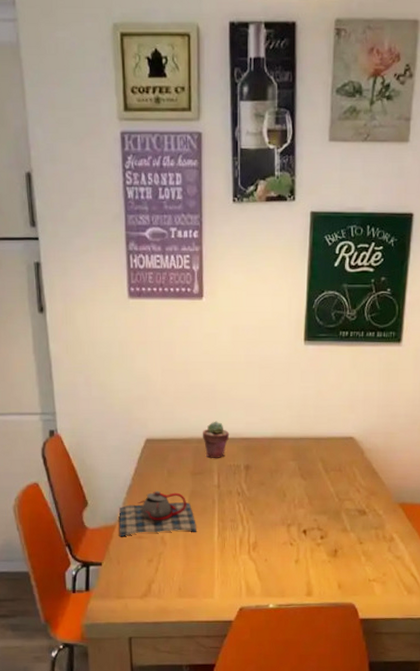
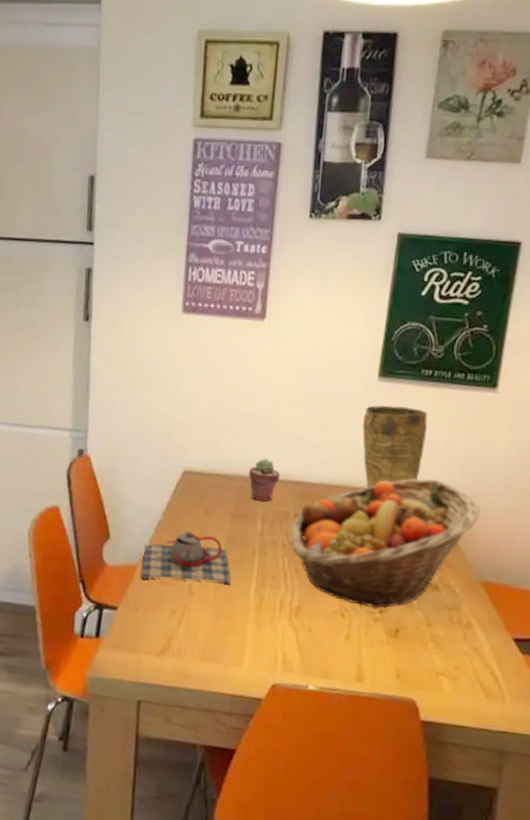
fruit basket: none [242,424,394,537] -> present [289,478,480,610]
vase: none [295,365,347,438] -> present [362,405,428,489]

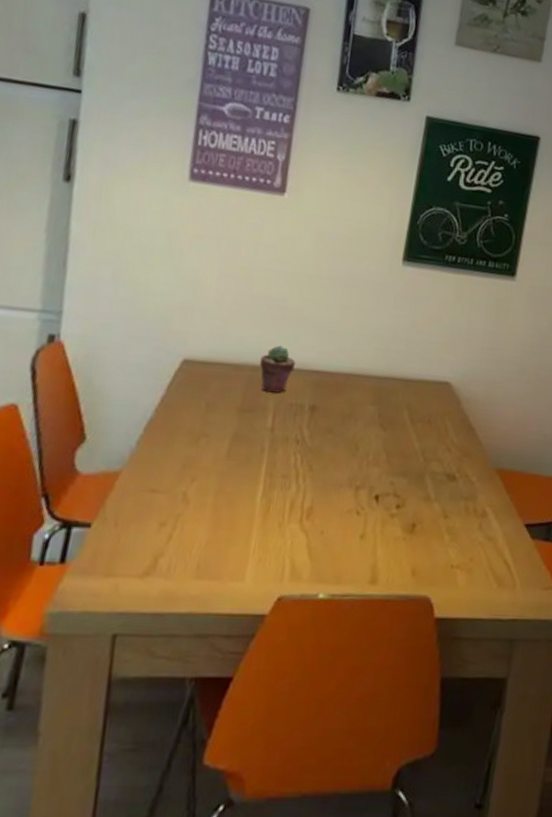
teapot: present [141,530,231,585] -> none [124,428,235,489]
fruit basket: present [289,478,480,610] -> none [303,366,497,506]
vase: present [362,405,428,489] -> none [384,290,451,378]

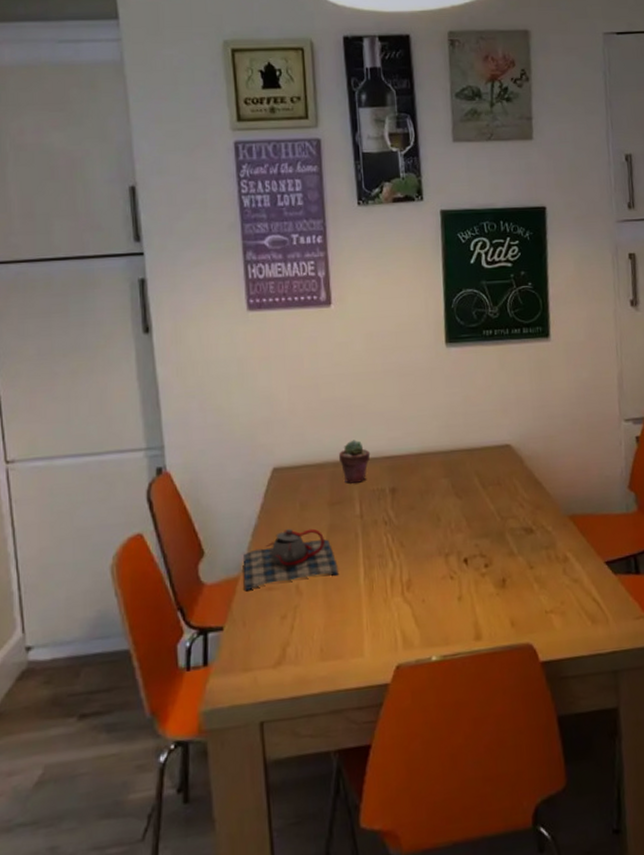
teapot: none [124,428,235,489] -> present [243,528,338,591]

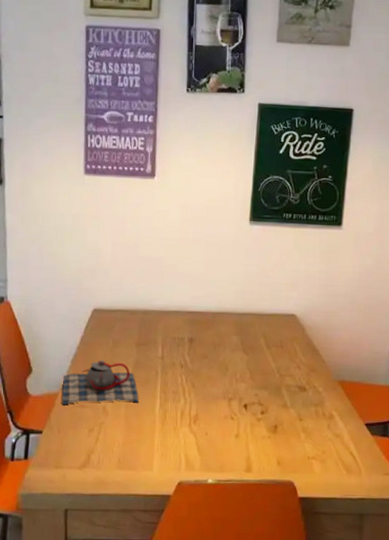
potted succulent: present [338,439,371,484] -> none [148,294,175,330]

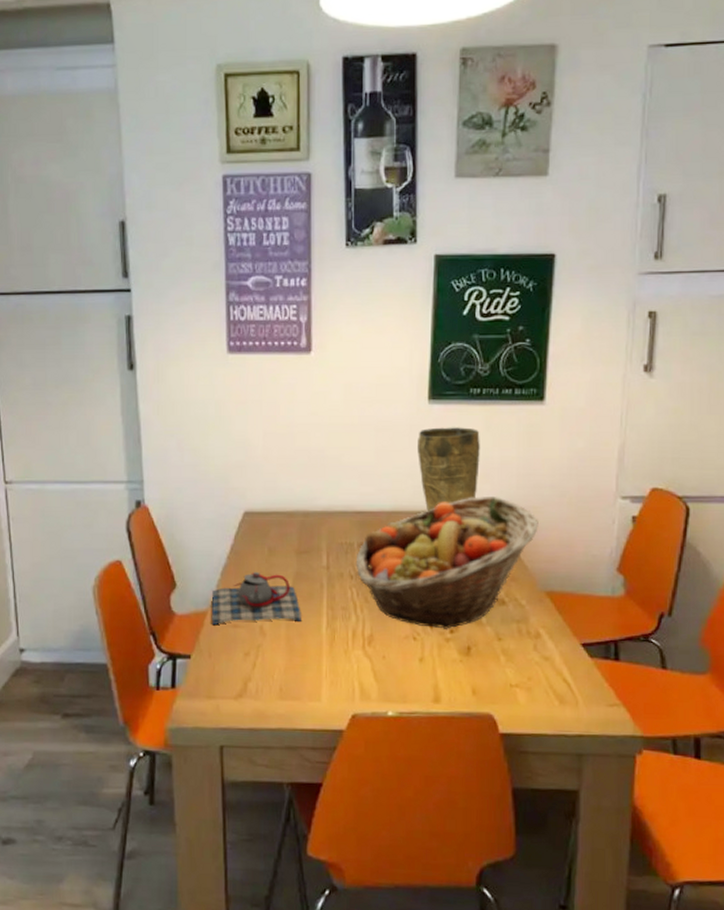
fruit basket: none [185,301,334,412] -> present [355,495,539,631]
vase: none [239,244,290,314] -> present [418,427,480,512]

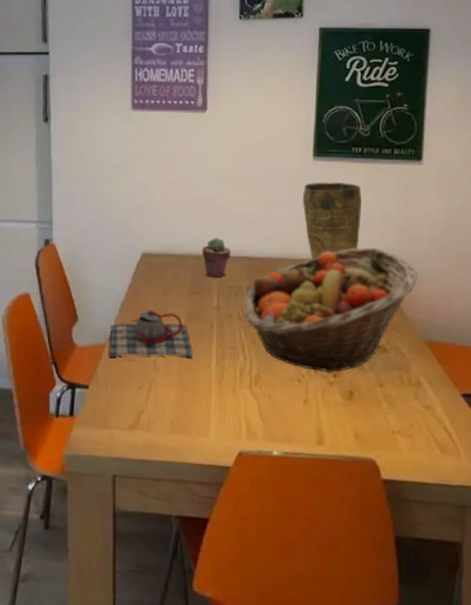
potted succulent: none [308,491,341,534] -> present [201,237,232,278]

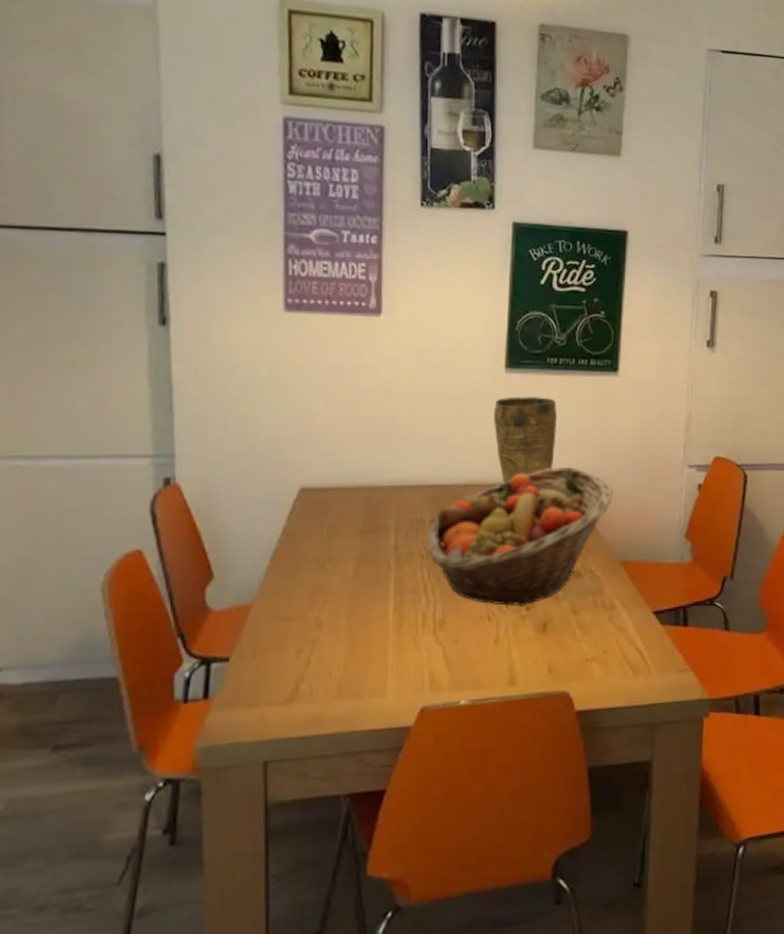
teapot: present [109,309,193,359] -> none [256,555,365,621]
potted succulent: present [201,237,232,278] -> none [375,464,412,511]

